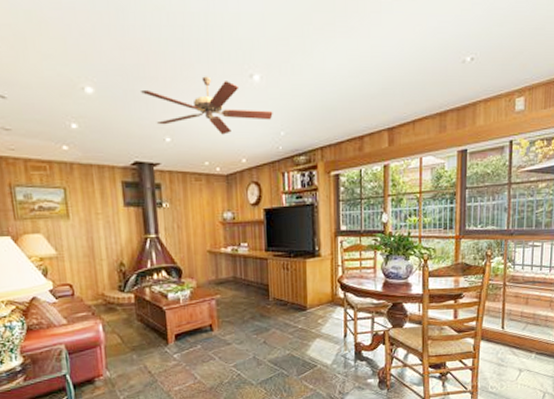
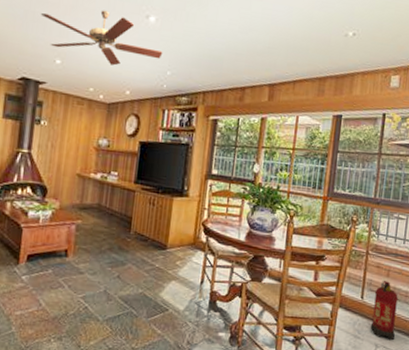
fire extinguisher: none [513,309,539,364] -> present [370,281,399,341]

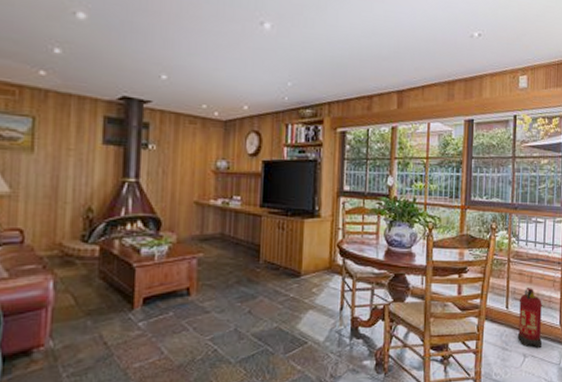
ceiling fan: present [40,10,163,66] -> none [139,17,281,79]

